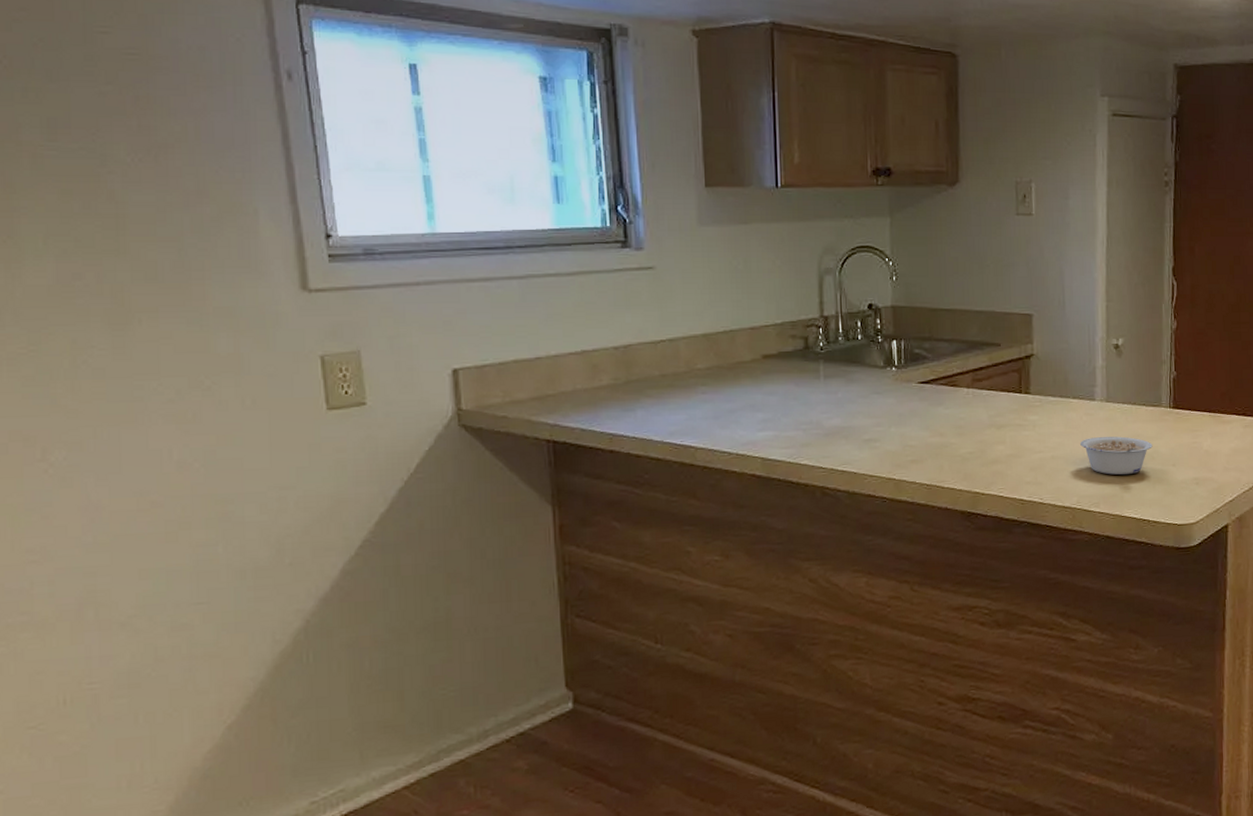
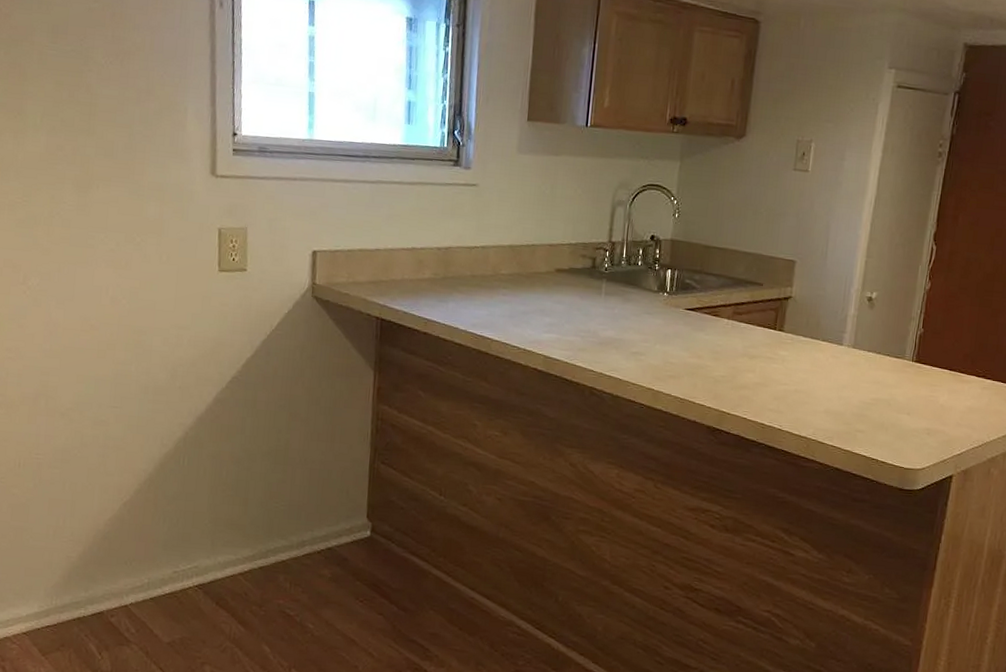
legume: present [1080,436,1153,475] -> none [823,378,891,416]

